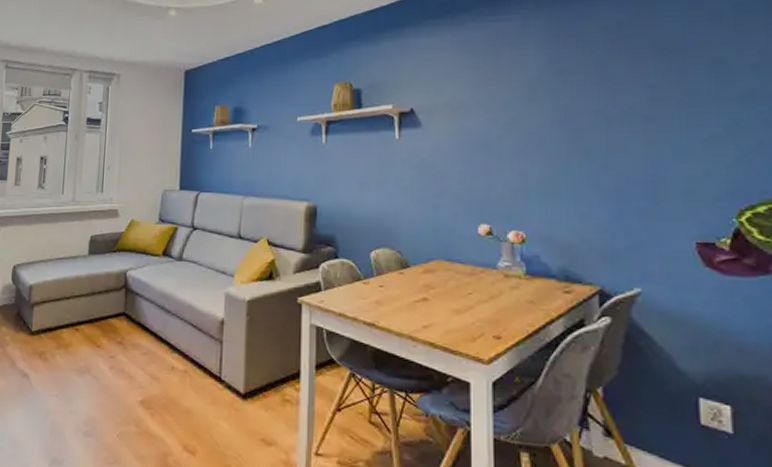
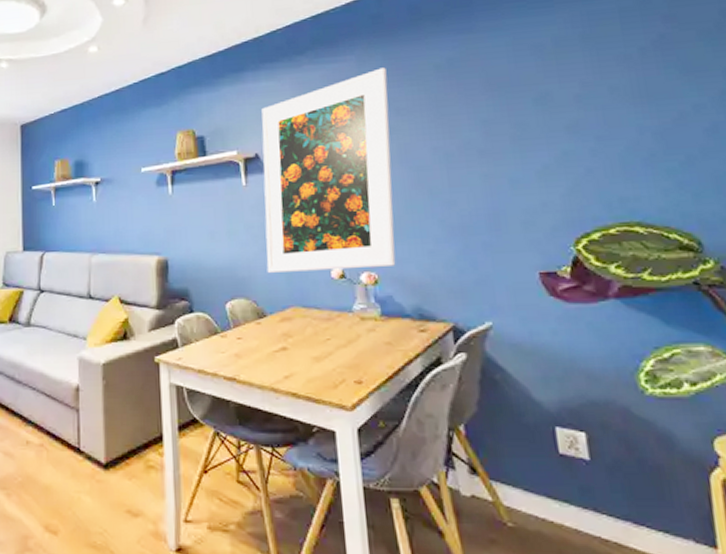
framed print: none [413,28,552,227] -> present [261,67,396,273]

